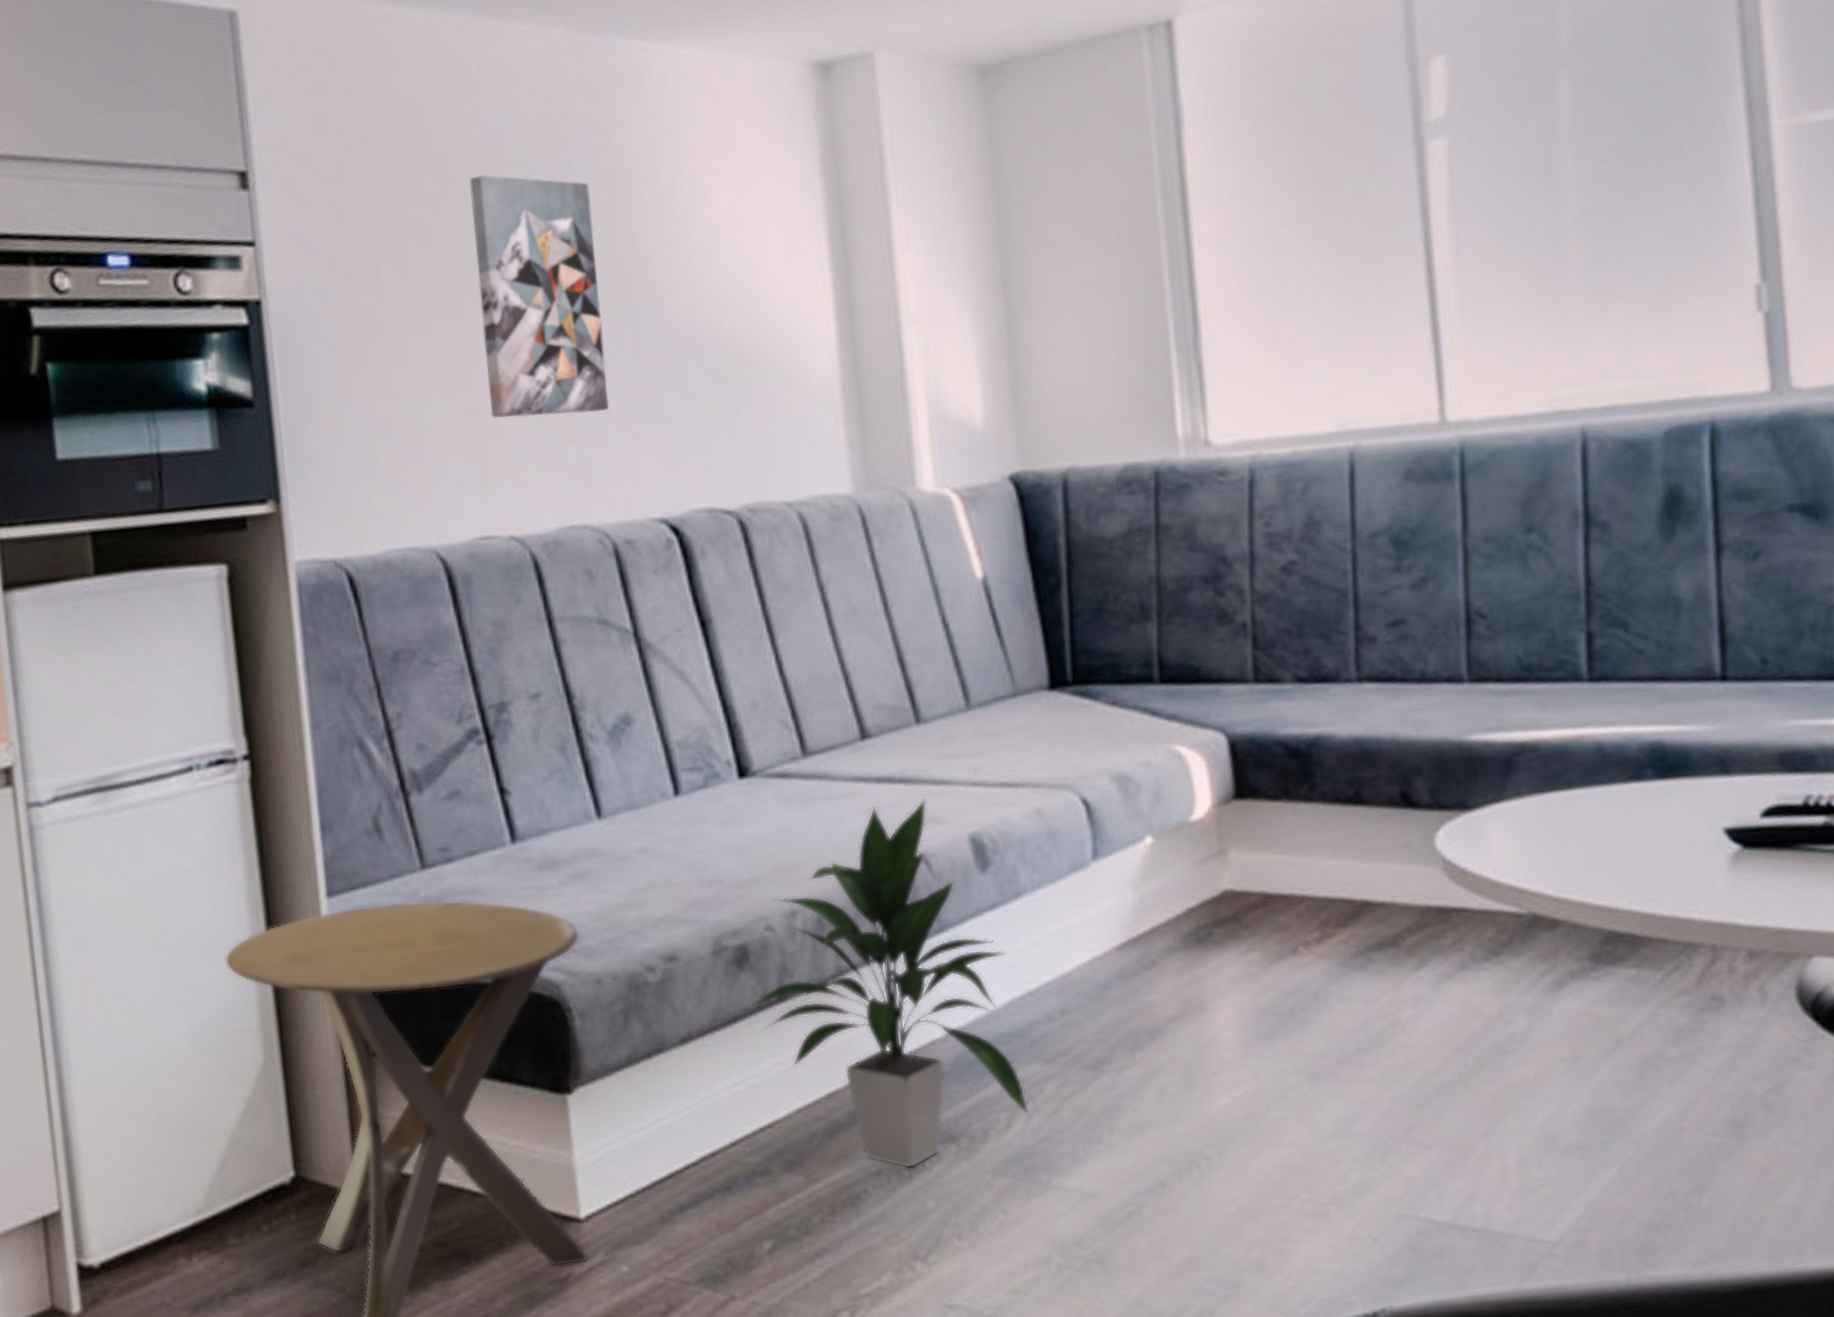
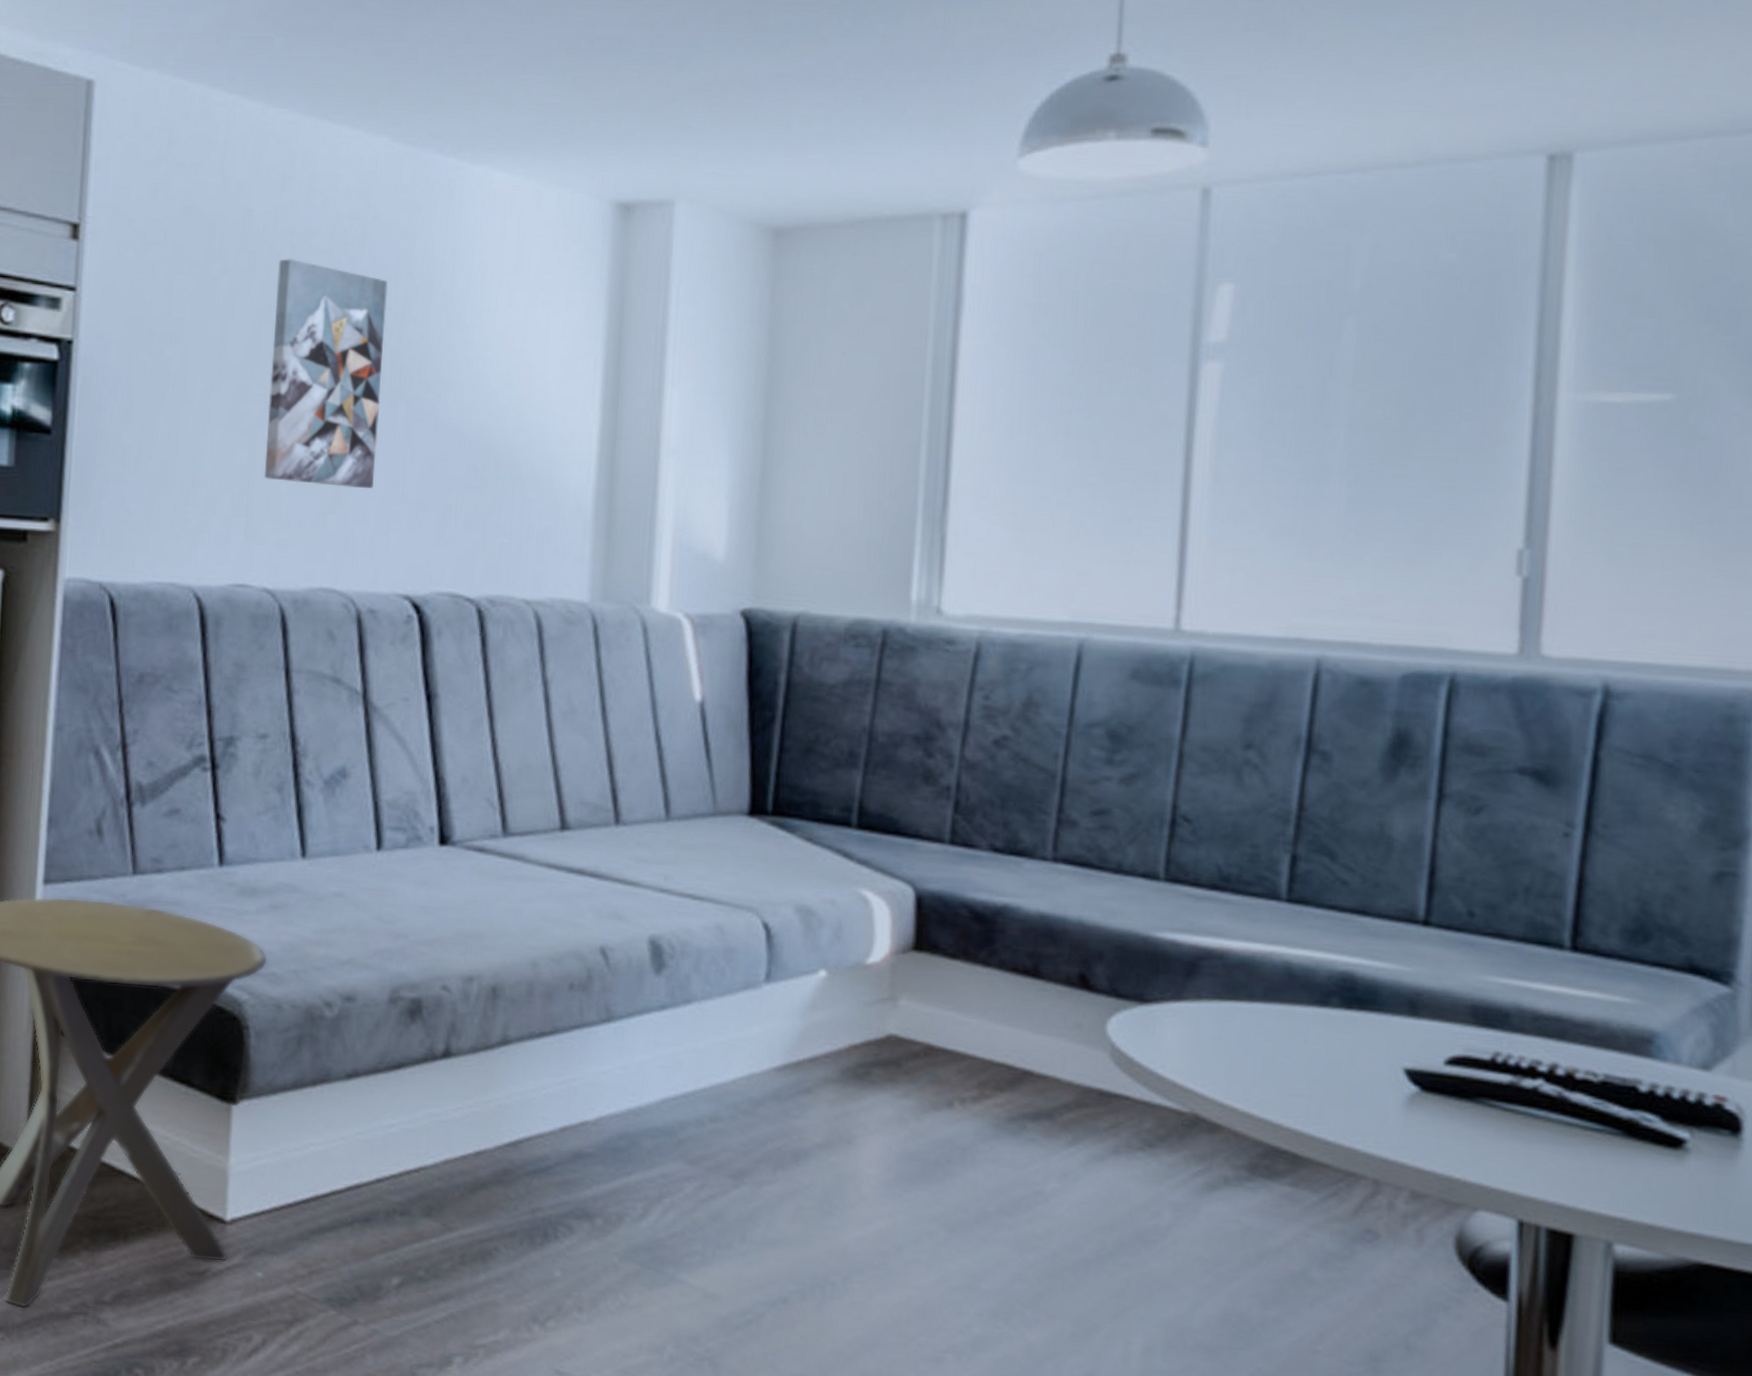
indoor plant: present [749,799,1029,1169] -> none [415,894,670,1237]

